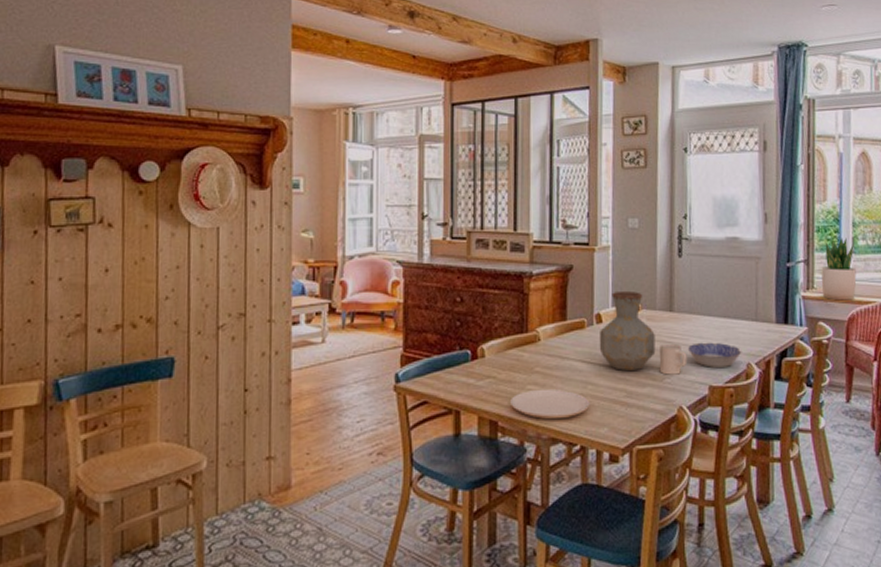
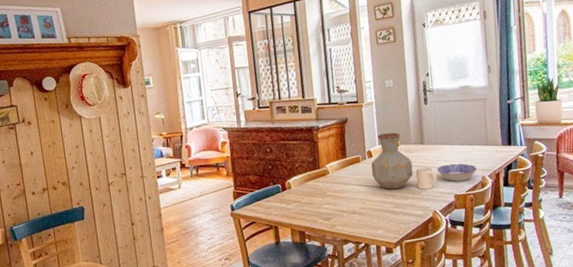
plate: present [511,388,590,420] -> none [312,206,369,228]

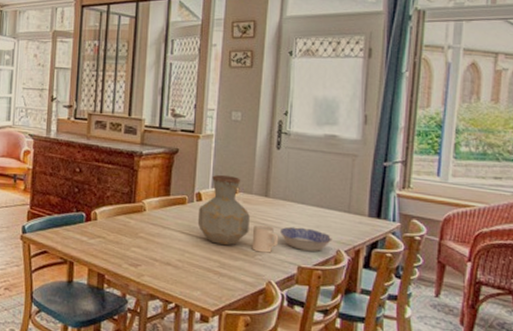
planter: present [534,77,563,125] -> none [419,143,456,203]

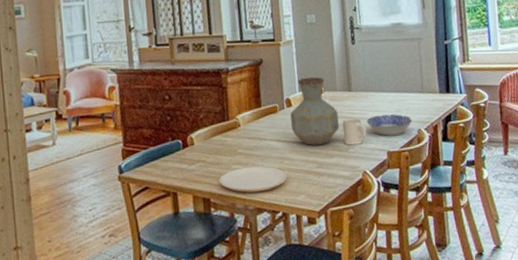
plate: none [116,251,186,280] -> present [219,166,288,193]

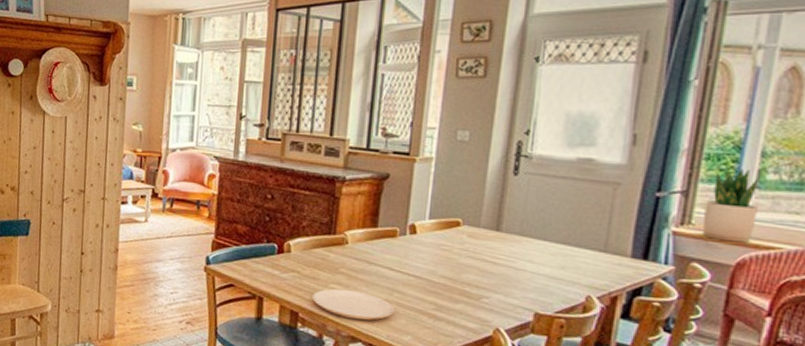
vase: present [290,77,340,146] -> none [410,205,476,286]
cup: present [342,118,367,146] -> none [476,262,512,297]
bowl: present [366,114,413,136] -> none [512,266,582,297]
planter: none [474,15,505,69] -> present [703,169,759,243]

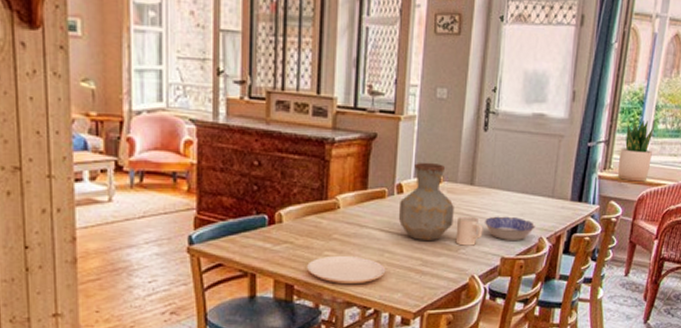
vase: none [410,205,476,286] -> present [398,163,454,242]
cup: none [476,262,512,297] -> present [455,216,483,246]
bowl: none [512,266,582,297] -> present [484,216,536,242]

